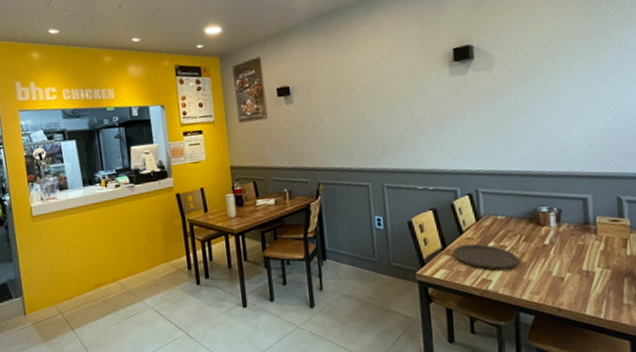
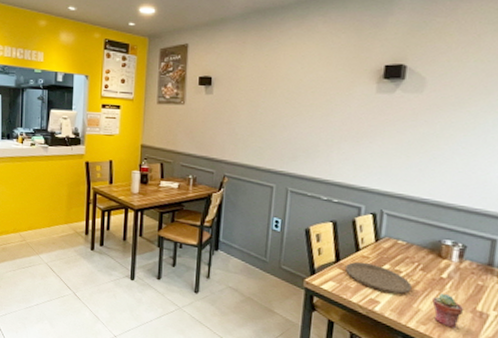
potted succulent: none [540,259,572,292] -> present [432,293,464,328]

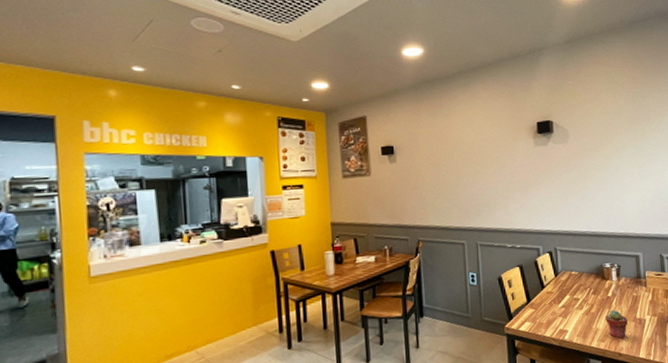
plate: present [345,261,412,294] -> none [536,297,589,321]

